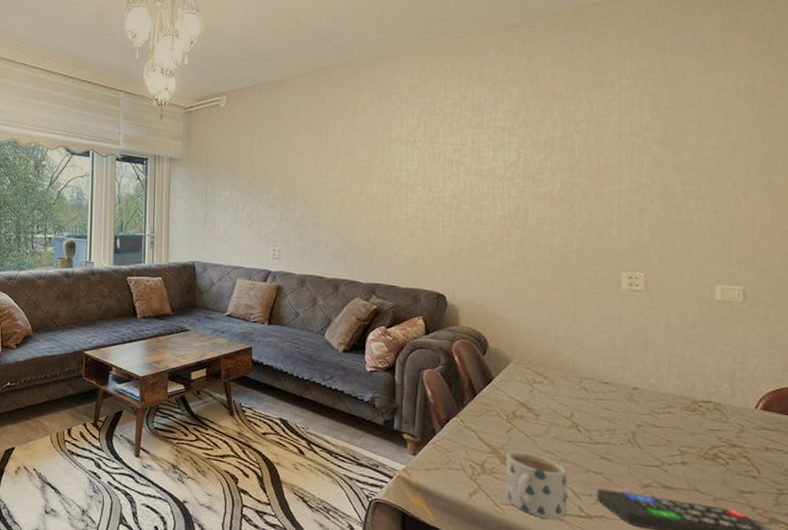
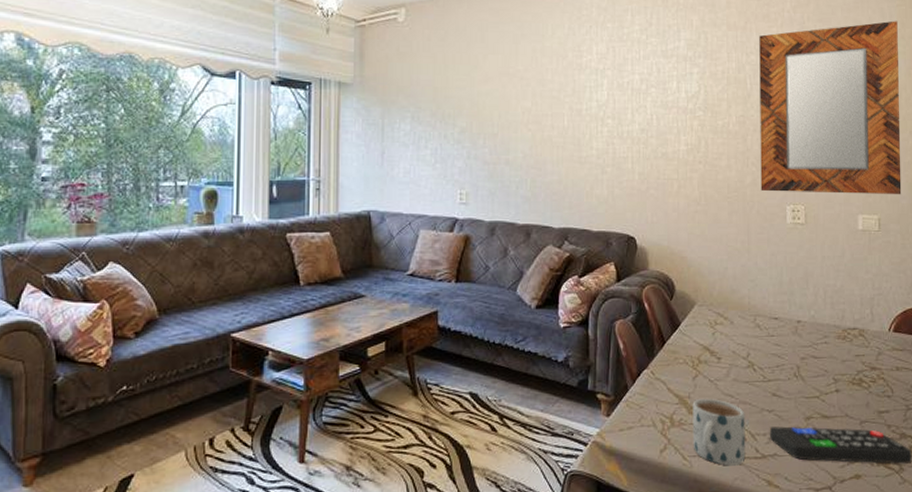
home mirror: none [590,81,776,266] -> present [759,21,902,195]

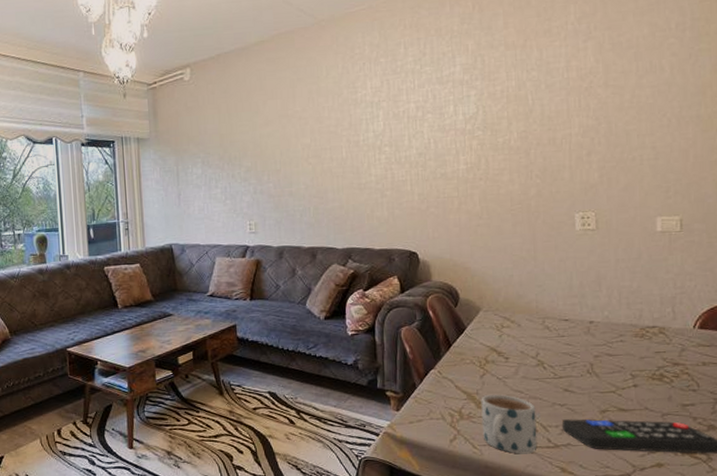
home mirror: present [759,21,902,195] -> none [540,17,707,202]

